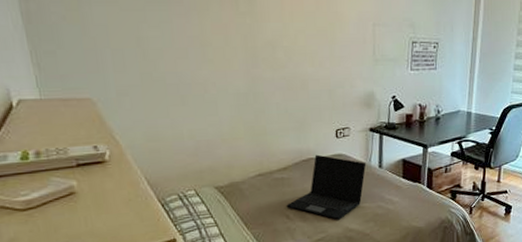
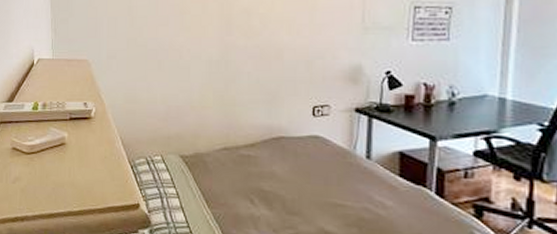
laptop: present [286,154,367,220] -> none [251,133,350,217]

